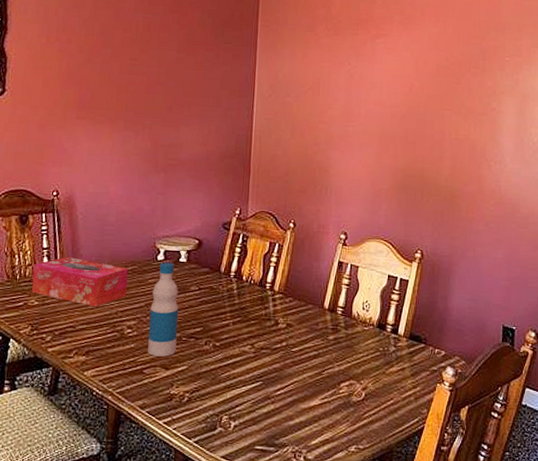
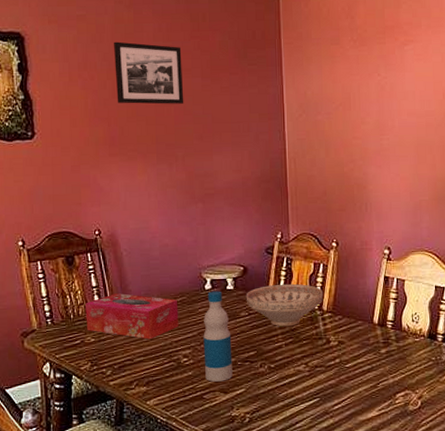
picture frame: none [91,9,161,74] -> present [114,41,184,105]
decorative bowl: none [197,260,276,305] -> present [245,283,323,327]

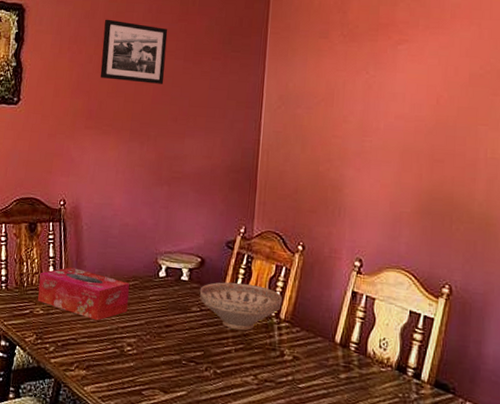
bottle: present [203,291,233,382] -> none [147,279,180,379]

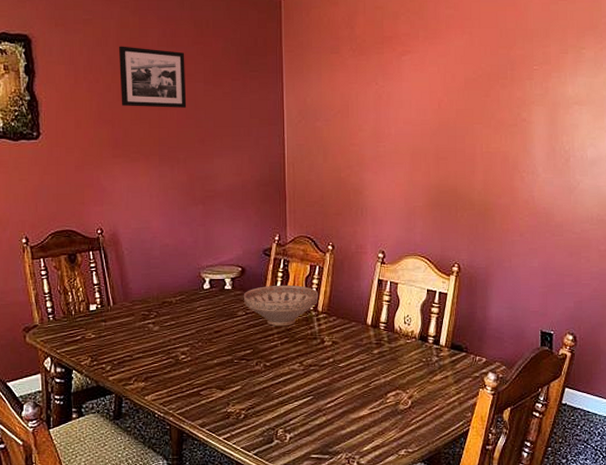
tissue box: present [38,267,130,321] -> none [87,291,178,337]

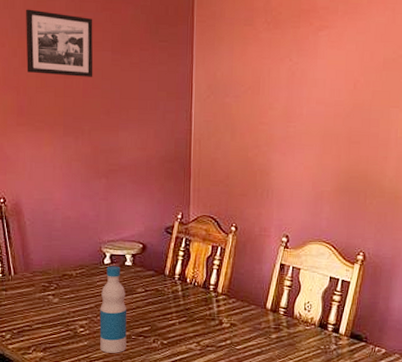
bottle: none [201,290,229,379] -> present [99,266,127,353]
decorative bowl: present [243,284,318,327] -> none [143,264,219,306]

